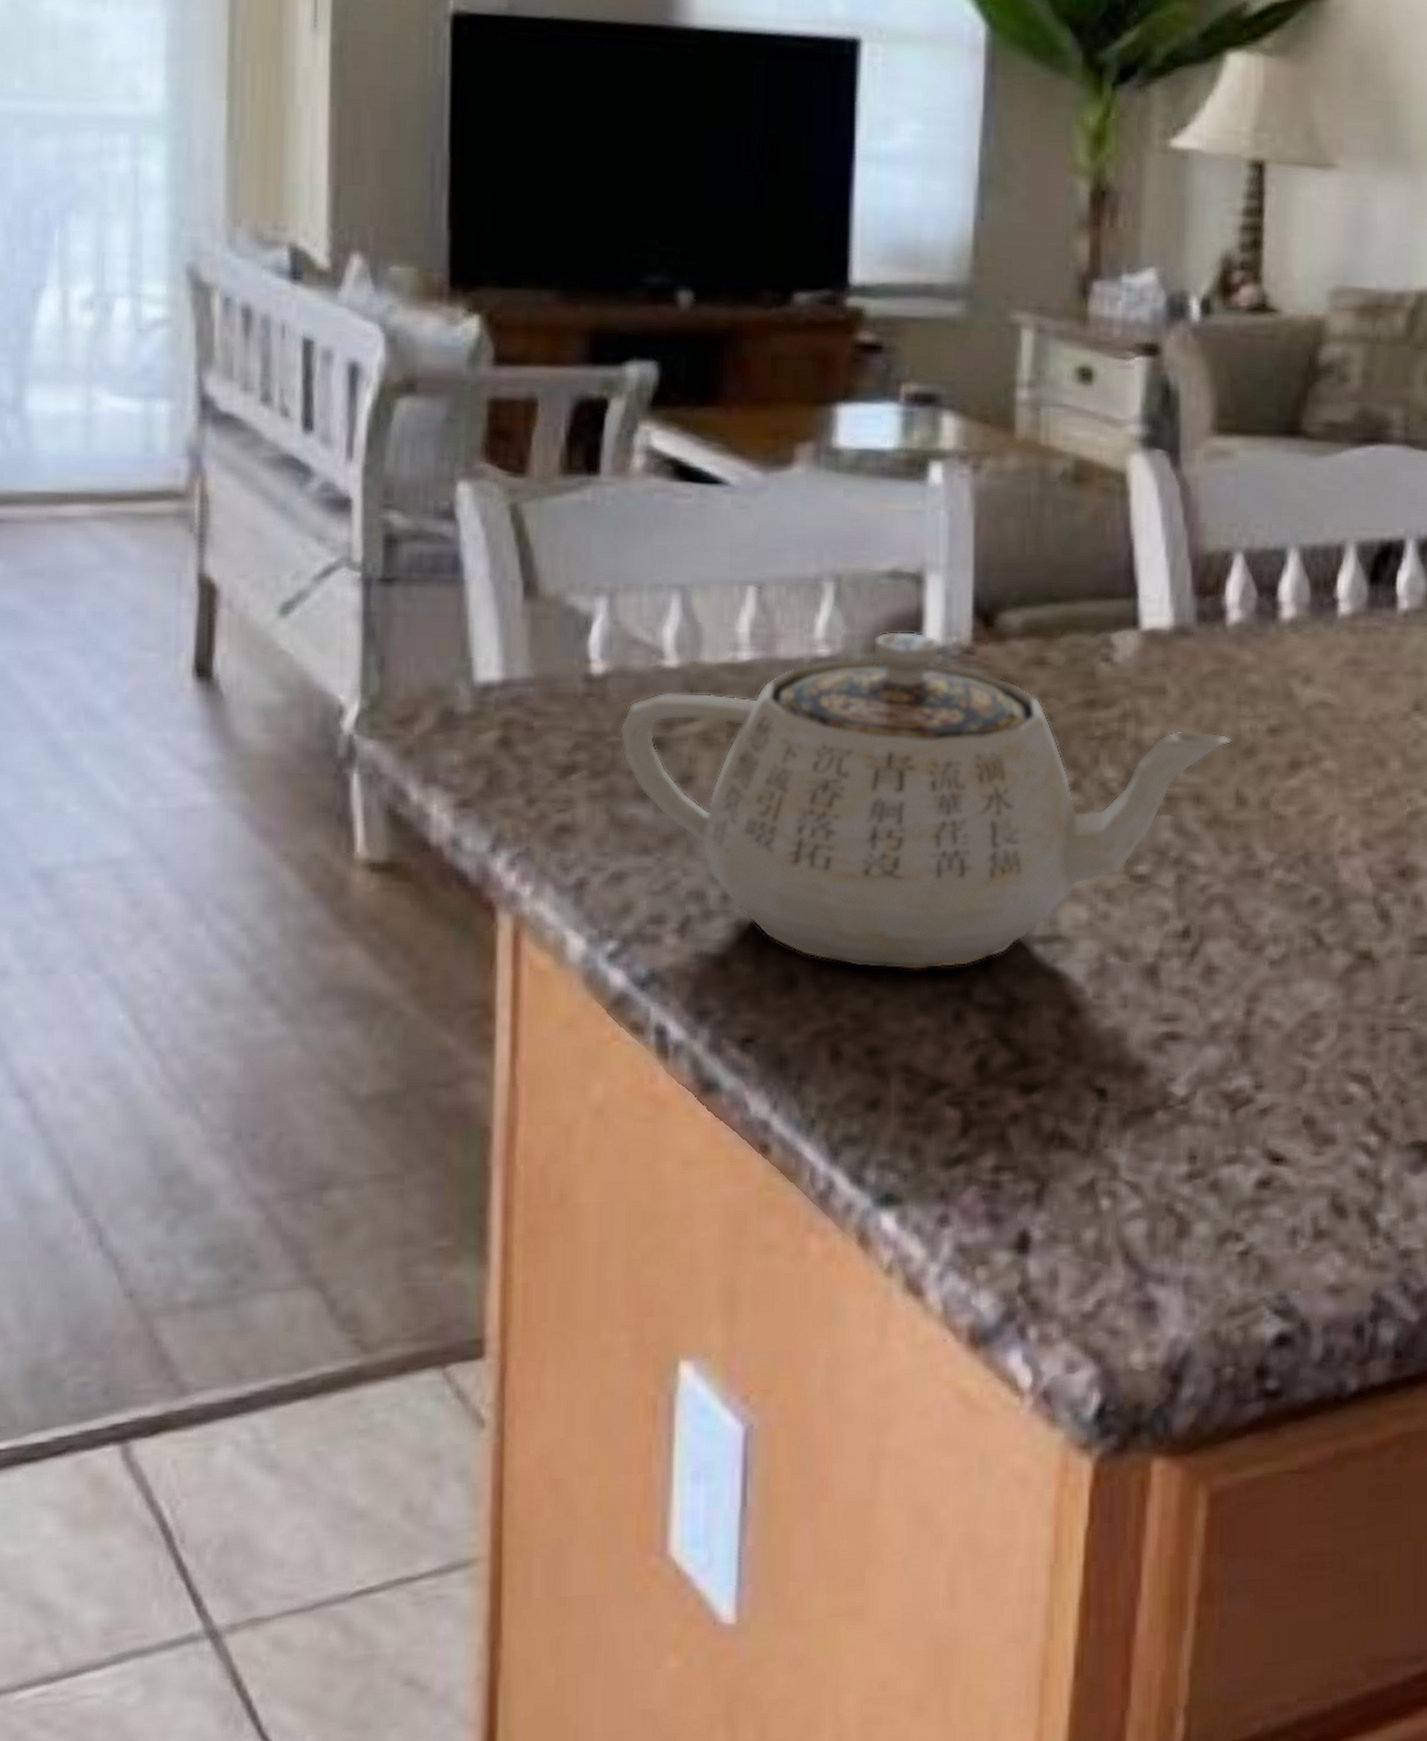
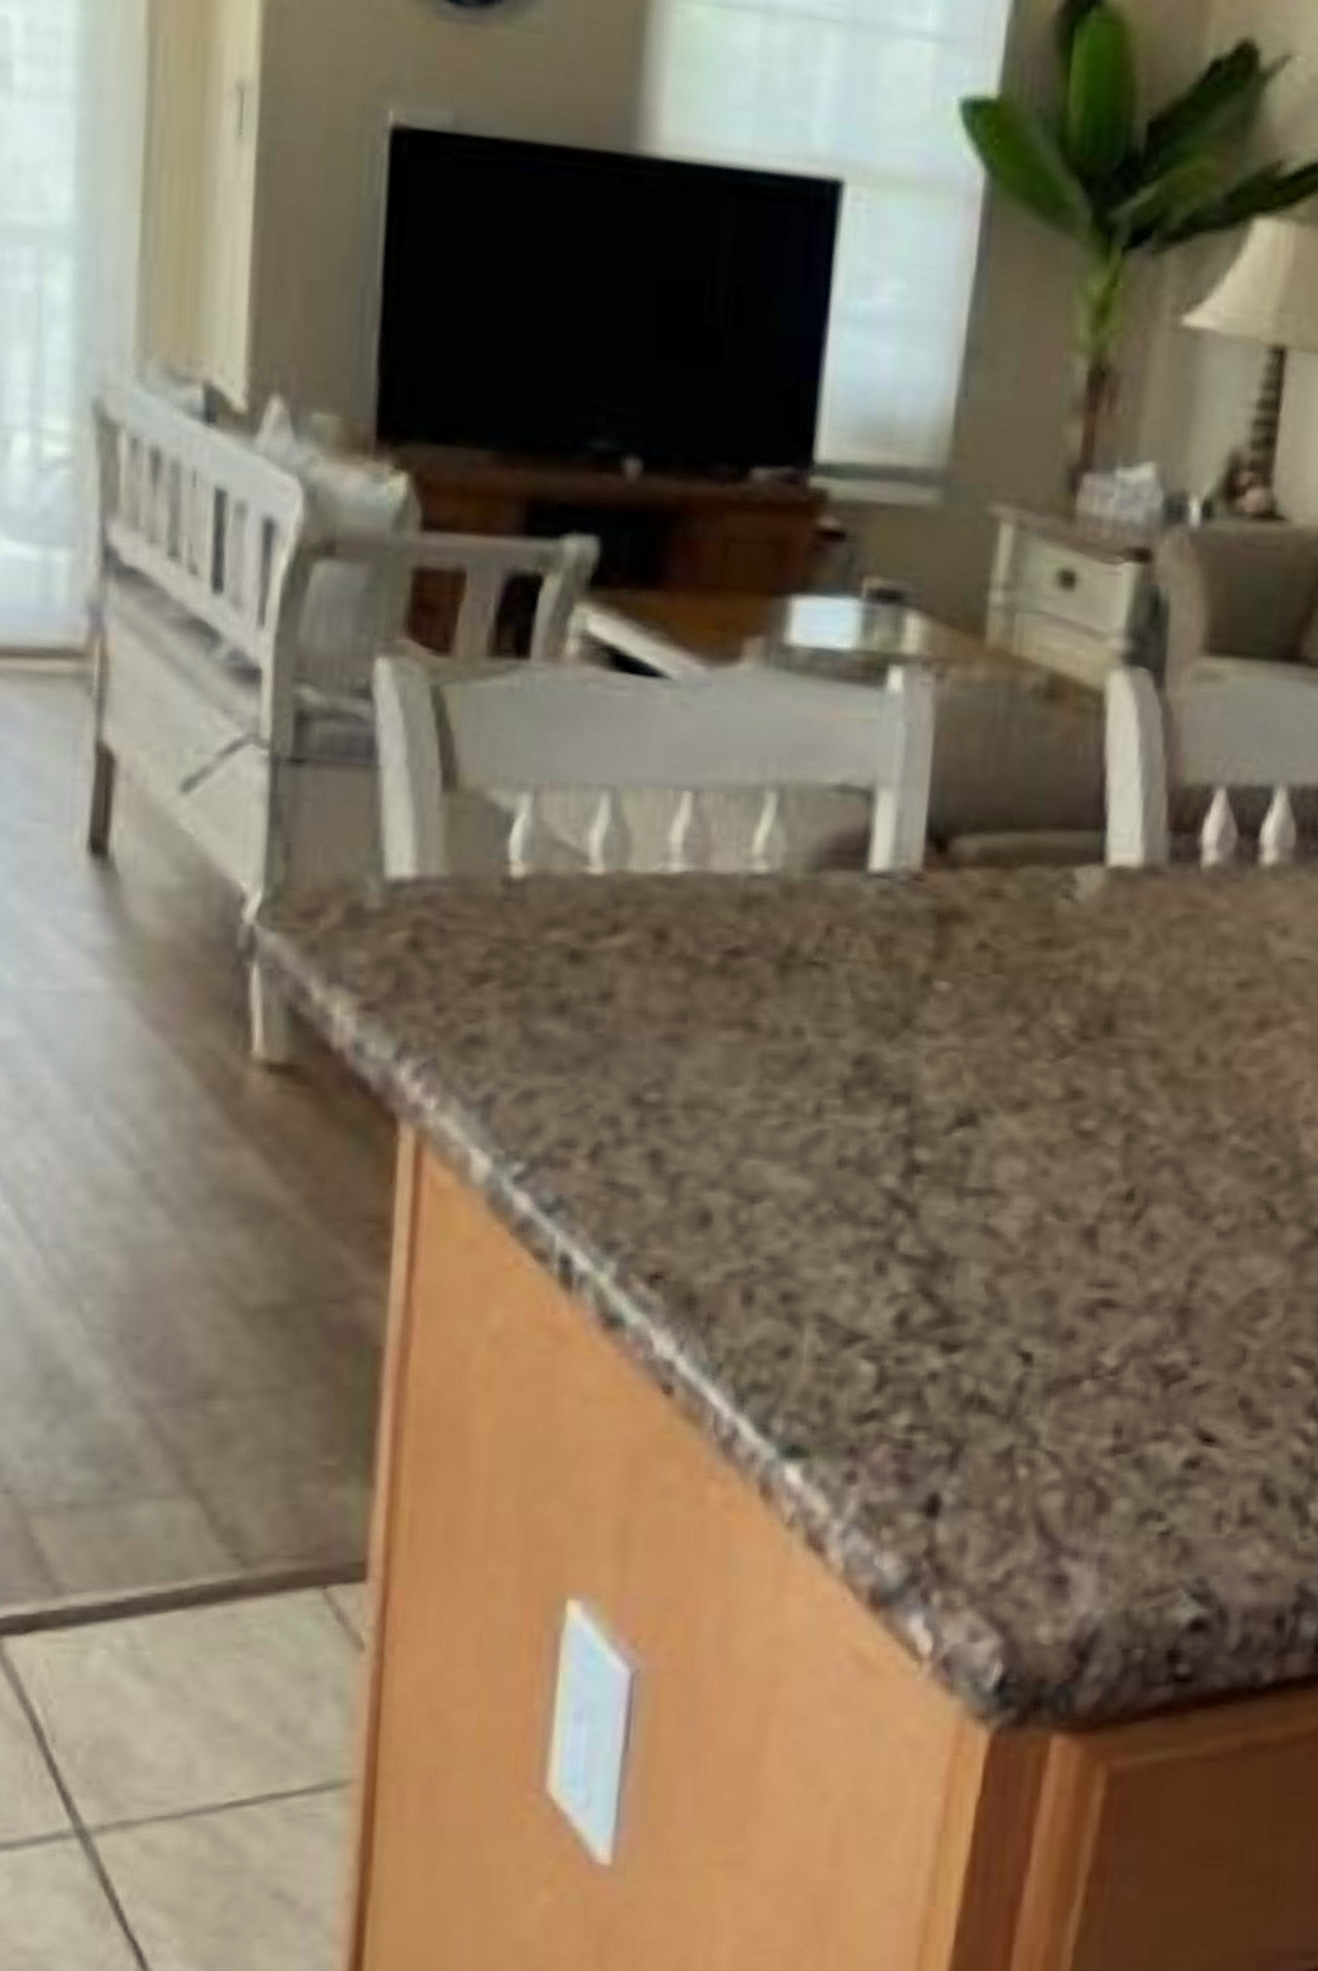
teapot: present [620,631,1233,971] -> none [538,850,1197,1217]

